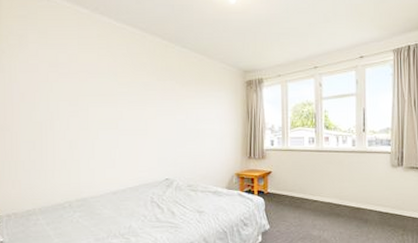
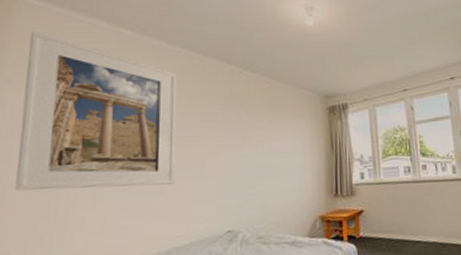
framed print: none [14,10,126,140] -> present [15,31,177,191]

